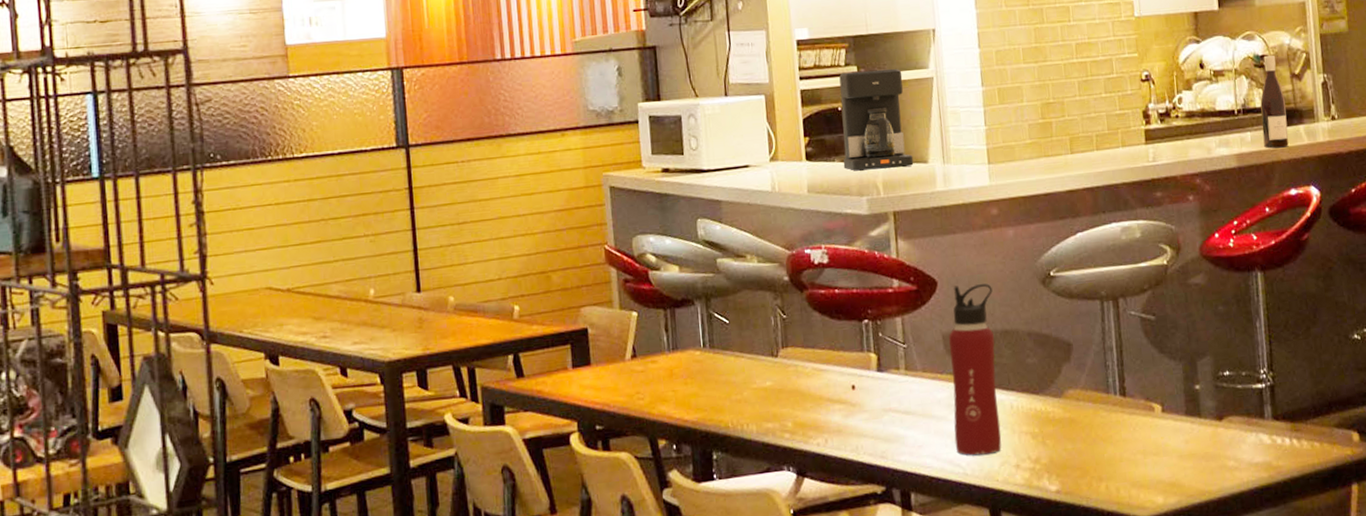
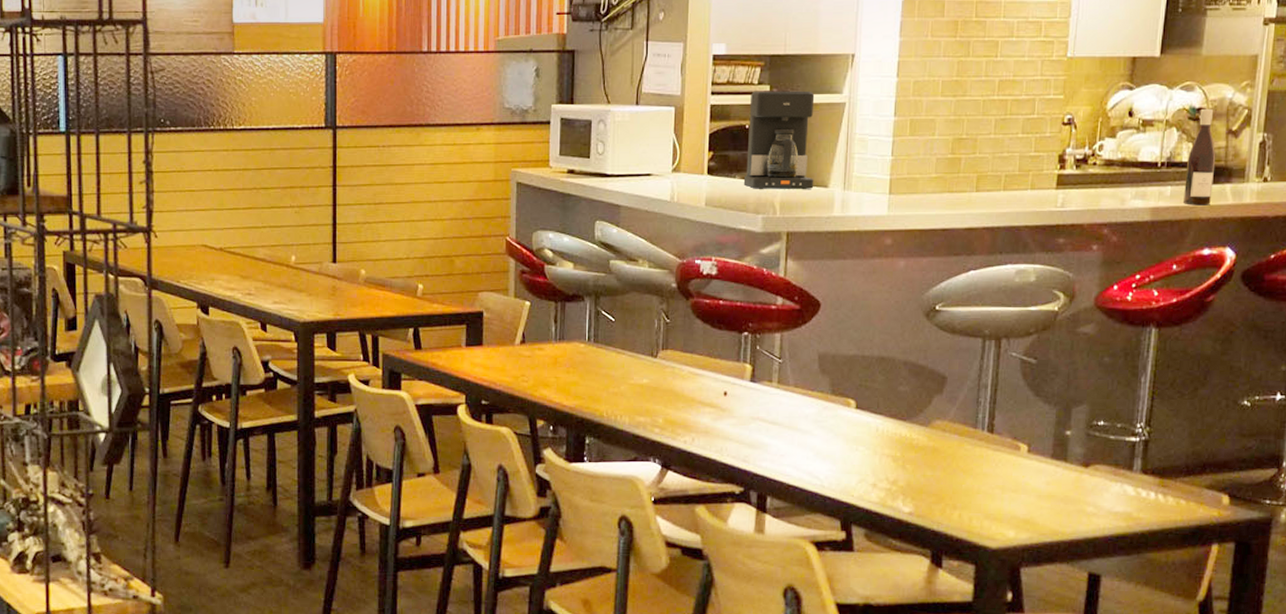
water bottle: present [948,283,1002,455] -> none [816,309,875,471]

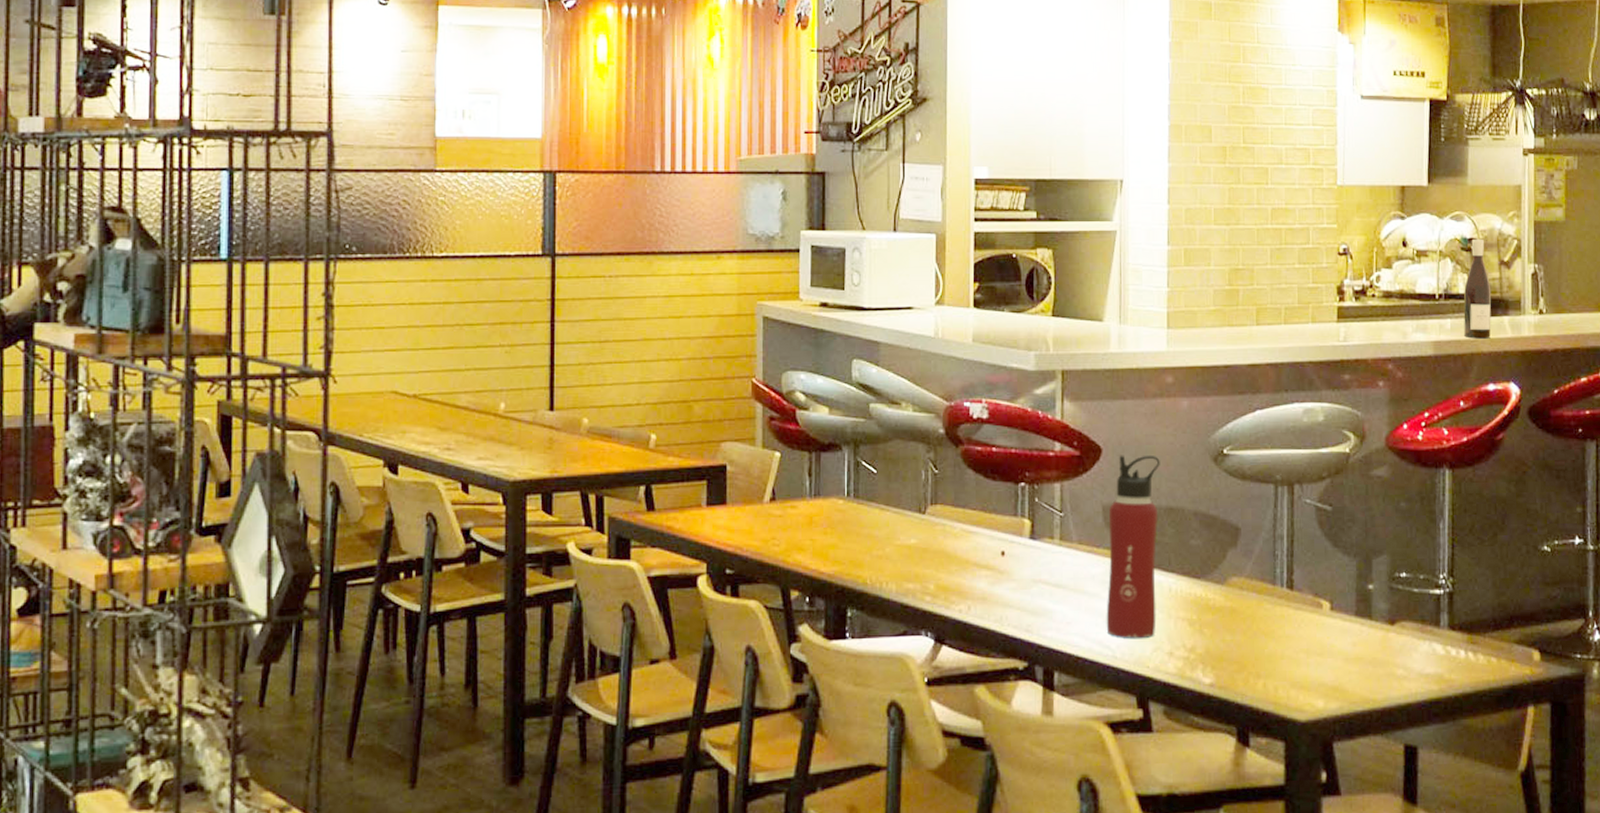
coffee maker: present [743,90,815,190] -> none [1013,217,1088,324]
water bottle: none [816,309,875,471] -> present [1106,454,1160,638]

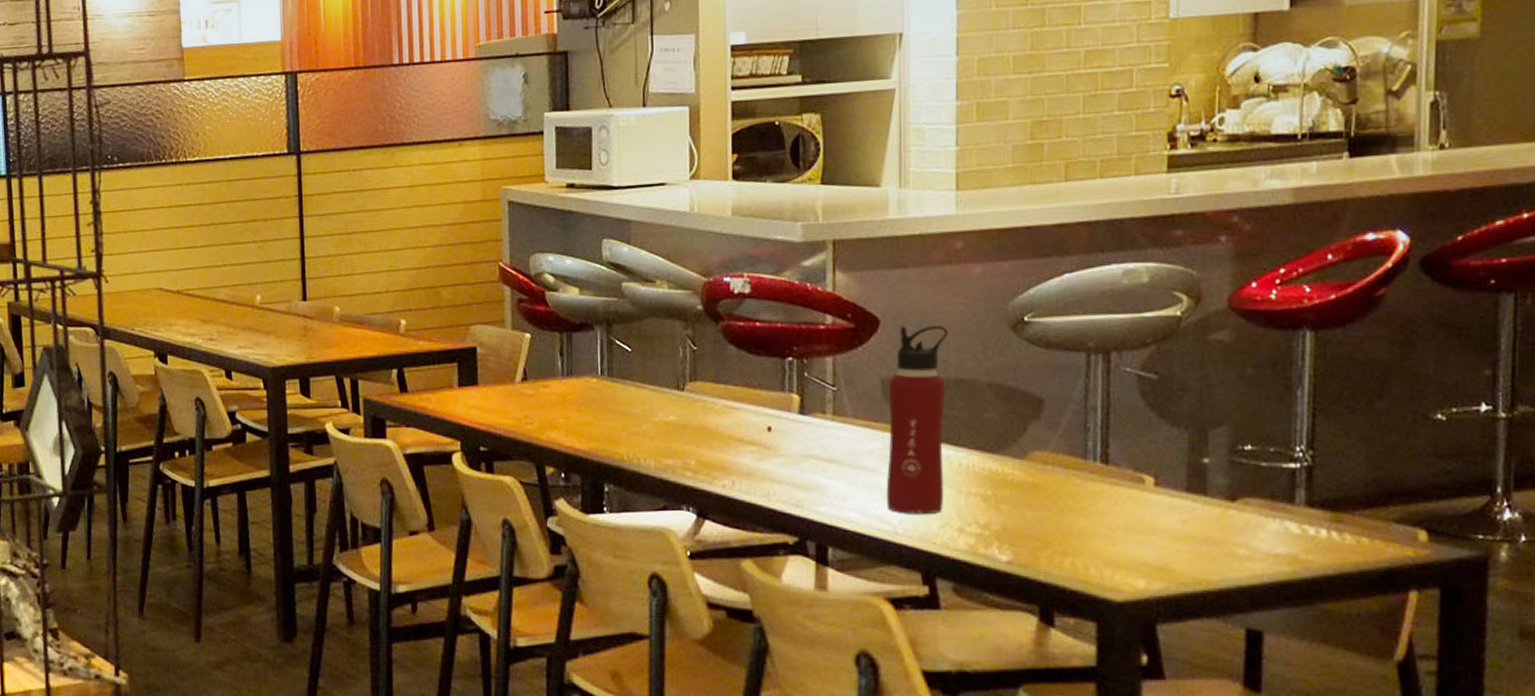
bottle: present [1463,240,1492,339] -> none [1333,67,1374,182]

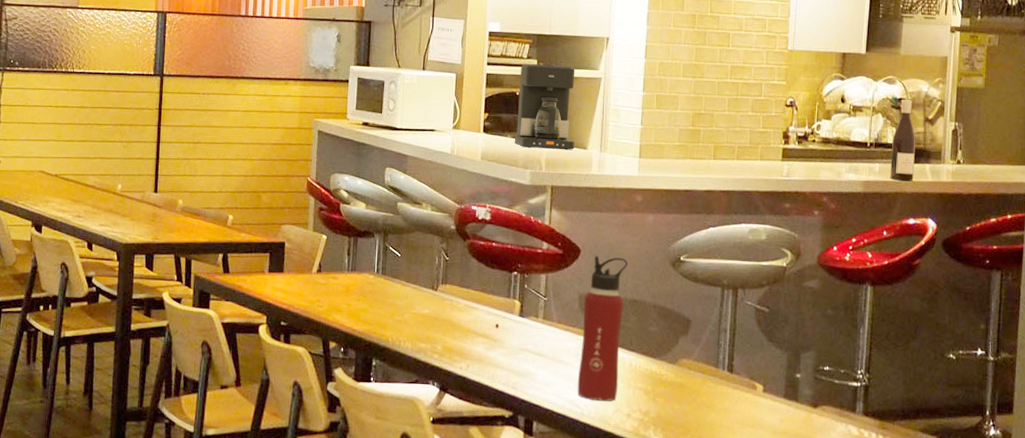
coffee maker: none [776,78,863,193] -> present [514,64,575,151]
bottle: none [1333,67,1374,182] -> present [889,100,916,182]

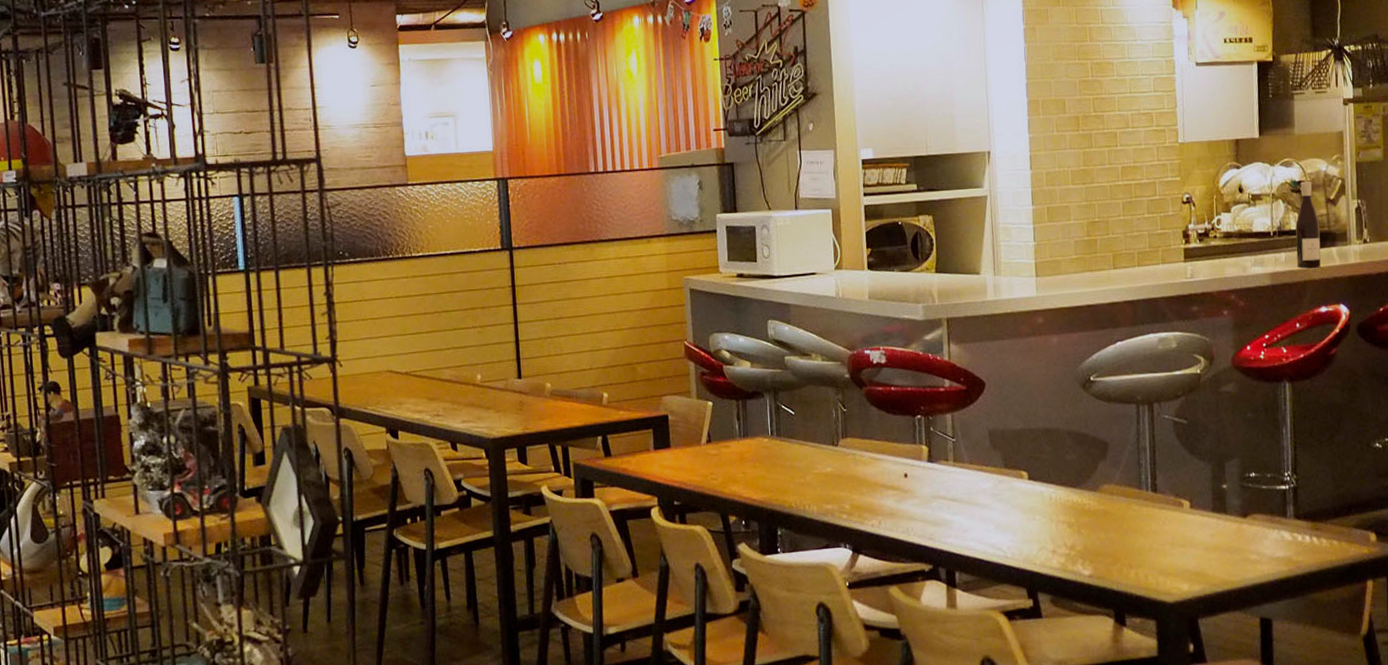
coffee maker: present [514,64,575,151] -> none [900,187,967,280]
water bottle: present [577,256,628,401] -> none [994,385,1040,541]

